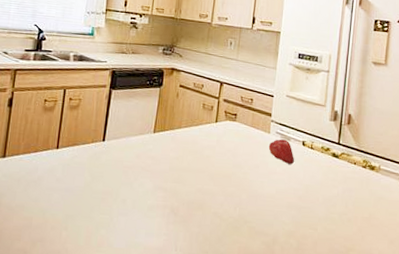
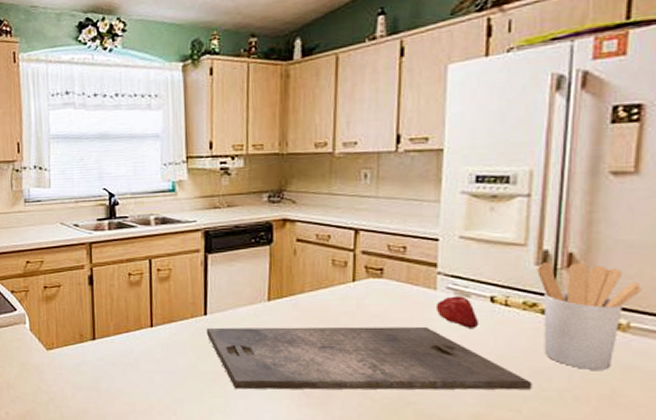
cutting board: none [102,152,324,213] -> present [206,326,532,390]
utensil holder: none [331,119,388,199] -> present [537,261,643,370]

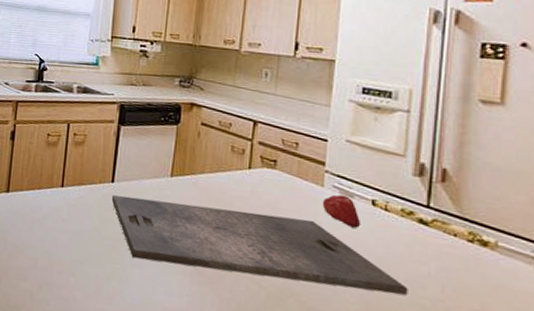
utensil holder: present [537,261,643,370] -> none [414,173,509,285]

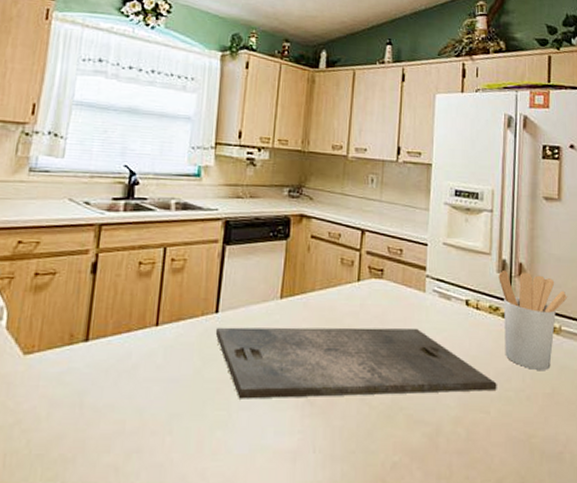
fruit: present [322,194,361,228] -> none [424,299,458,330]
utensil holder: none [414,173,509,285] -> present [498,269,568,370]

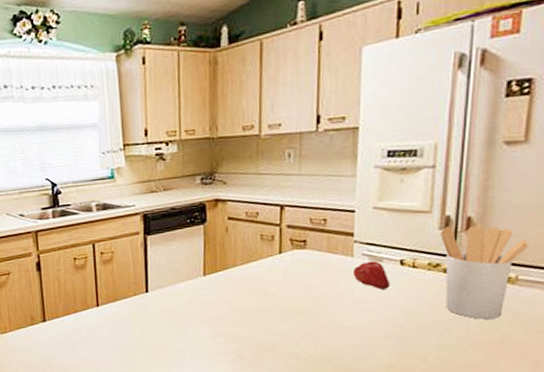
cutting board: present [215,327,497,399] -> none [148,290,436,358]
fruit: none [424,299,458,330] -> present [352,261,391,290]

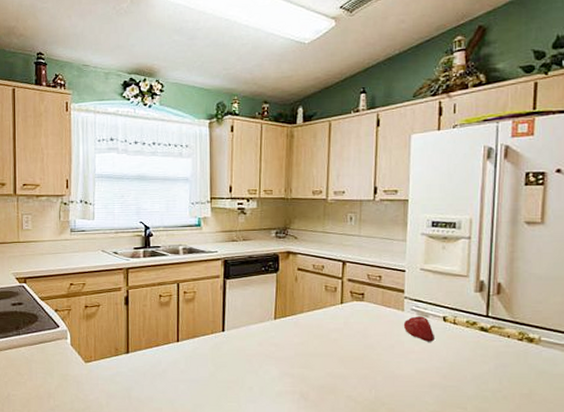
utensil holder: present [440,225,530,319] -> none [476,289,549,374]

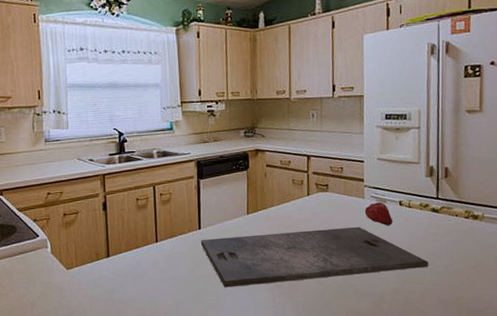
cutting board: none [223,340,474,395] -> present [200,226,429,288]

